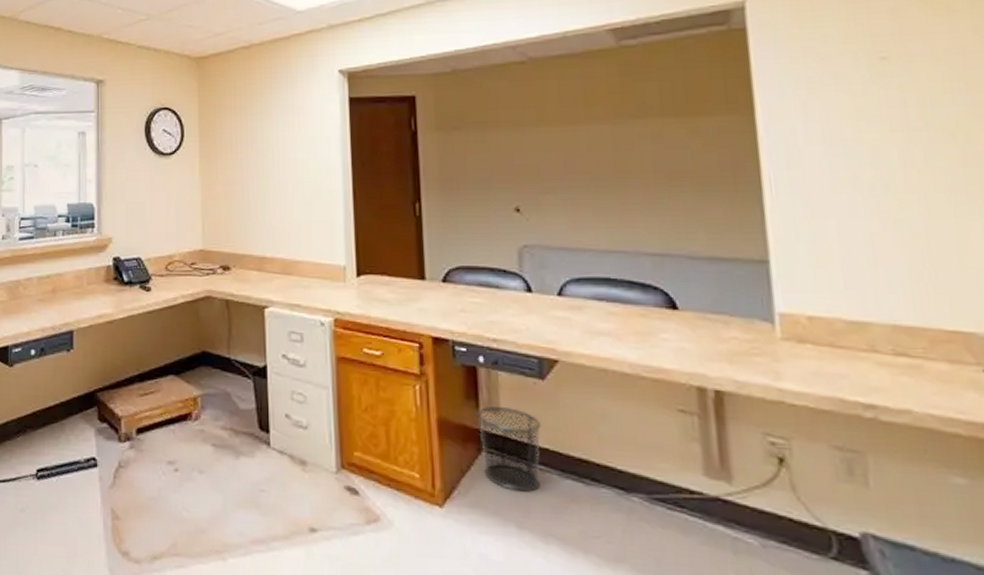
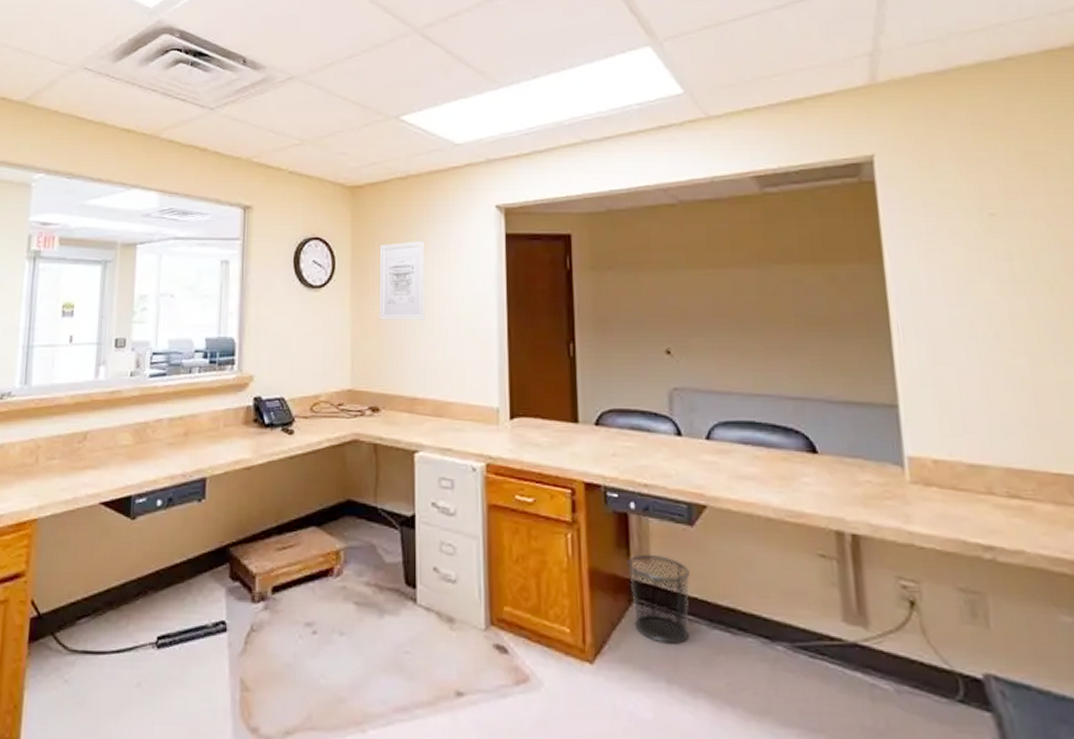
wall art: none [225,107,271,184] -> present [379,241,425,320]

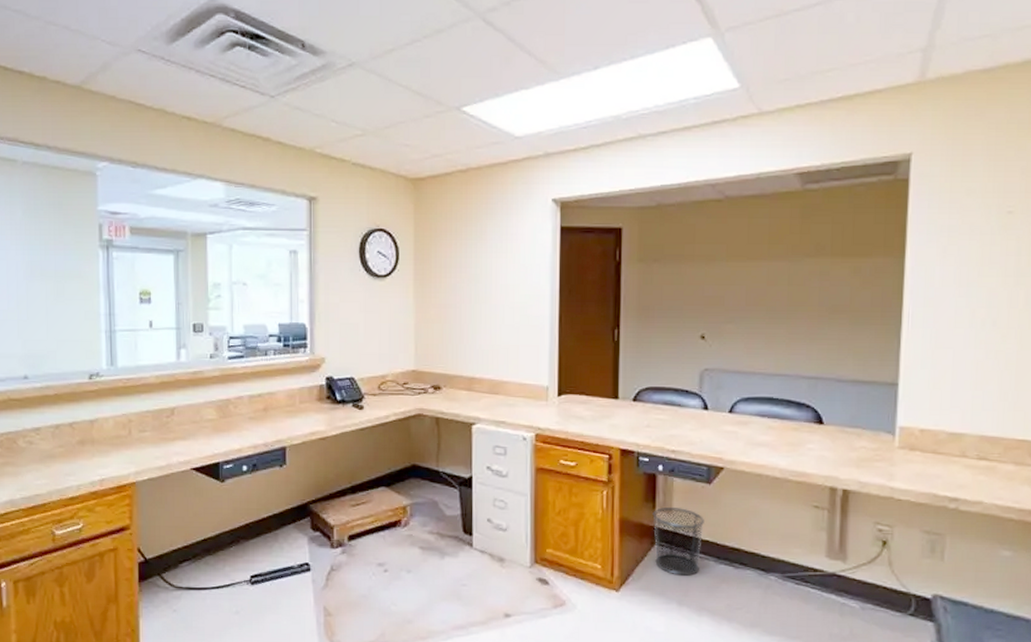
wall art: present [379,241,425,320] -> none [440,233,484,308]

